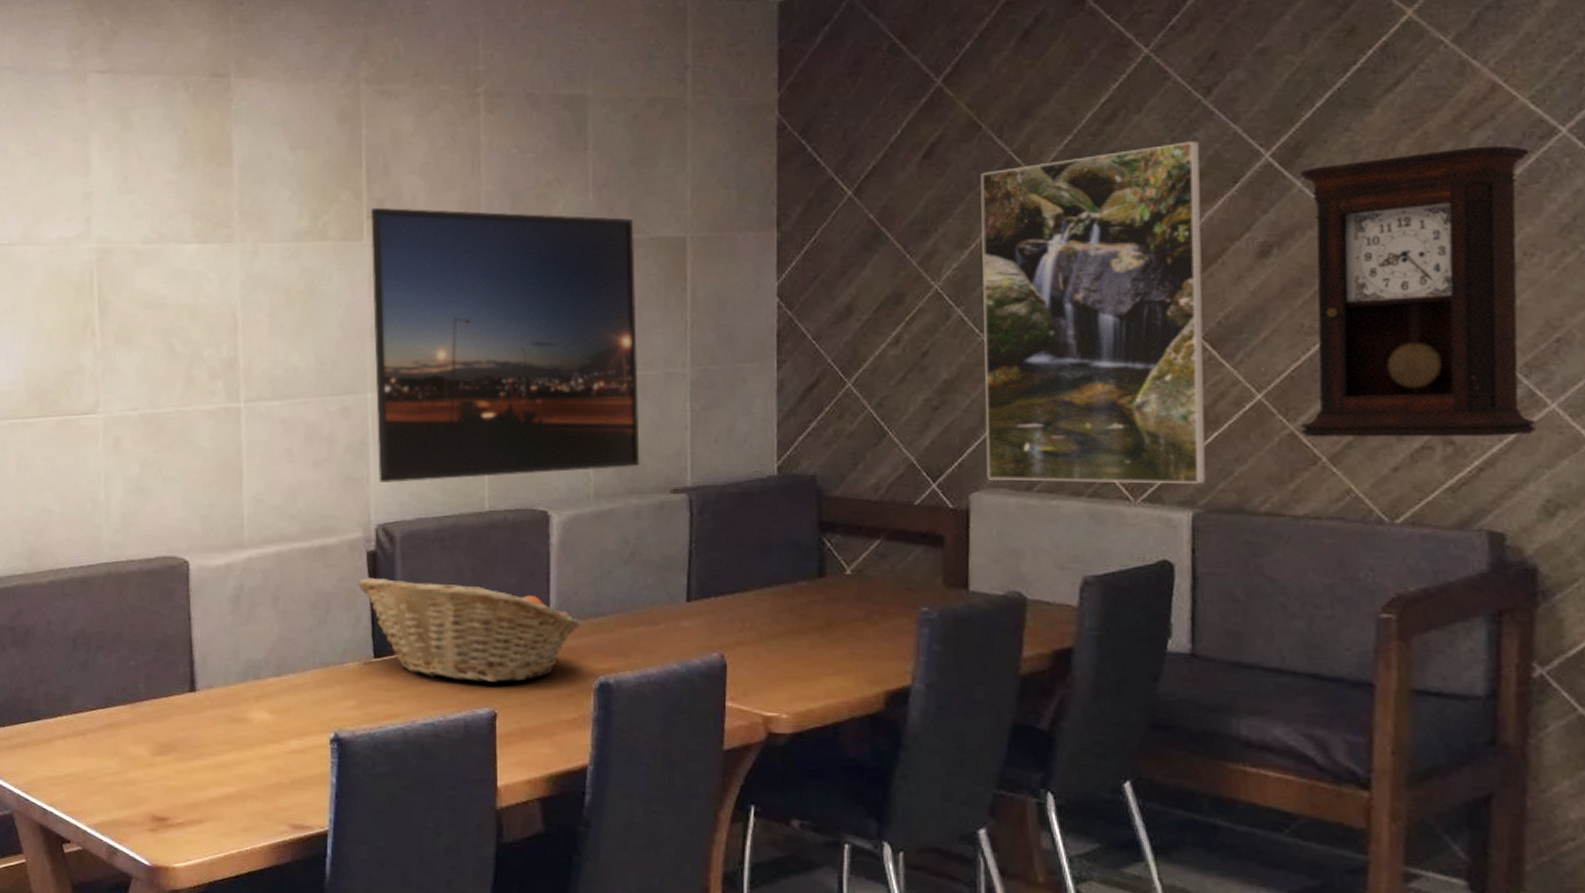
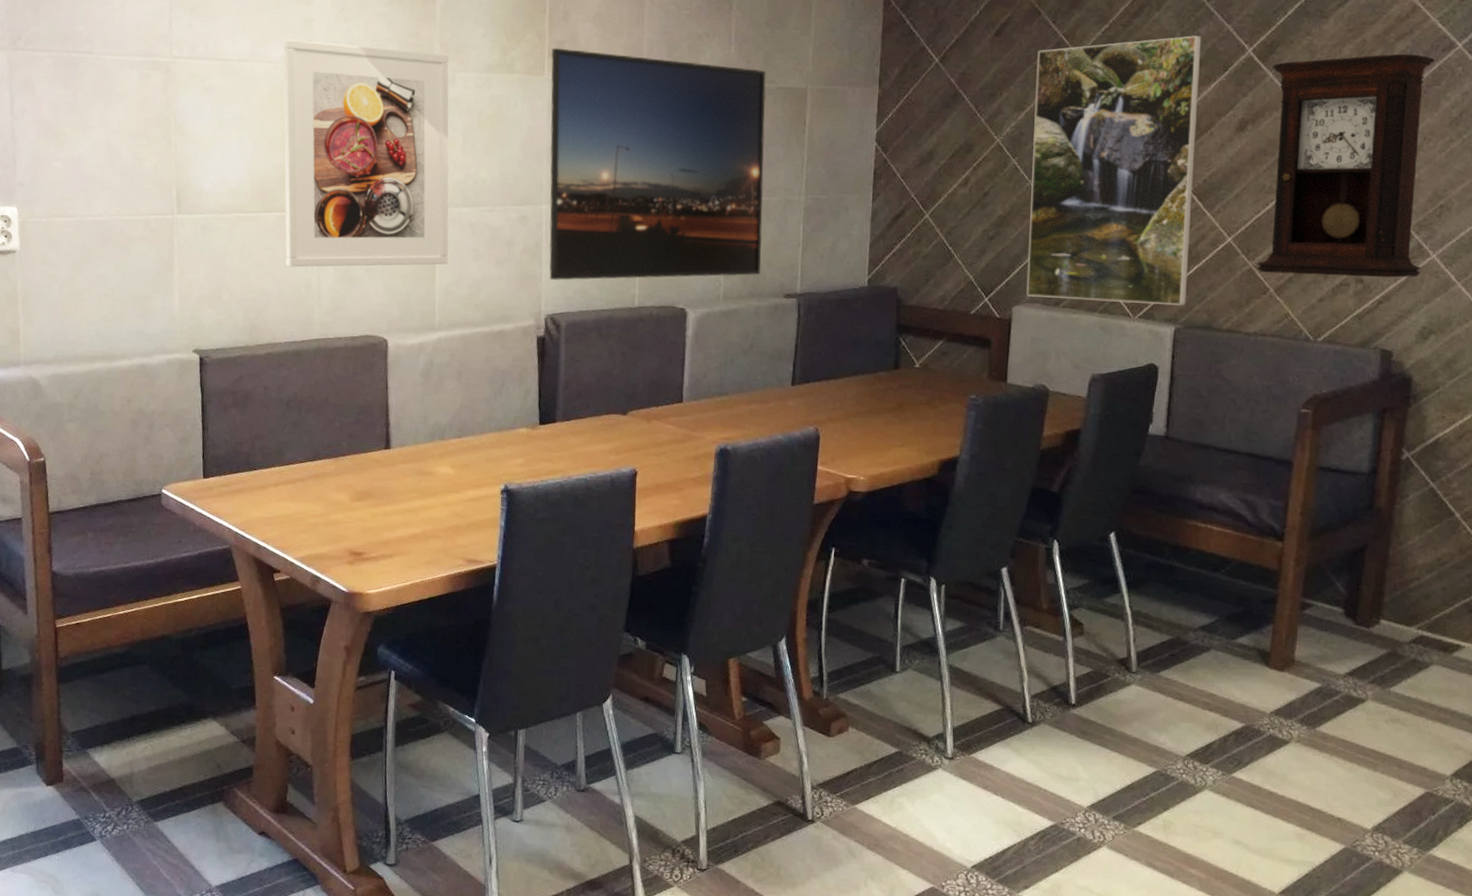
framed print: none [59,217,258,479] -> present [283,39,449,267]
fruit basket: present [358,577,580,682] -> none [529,358,707,447]

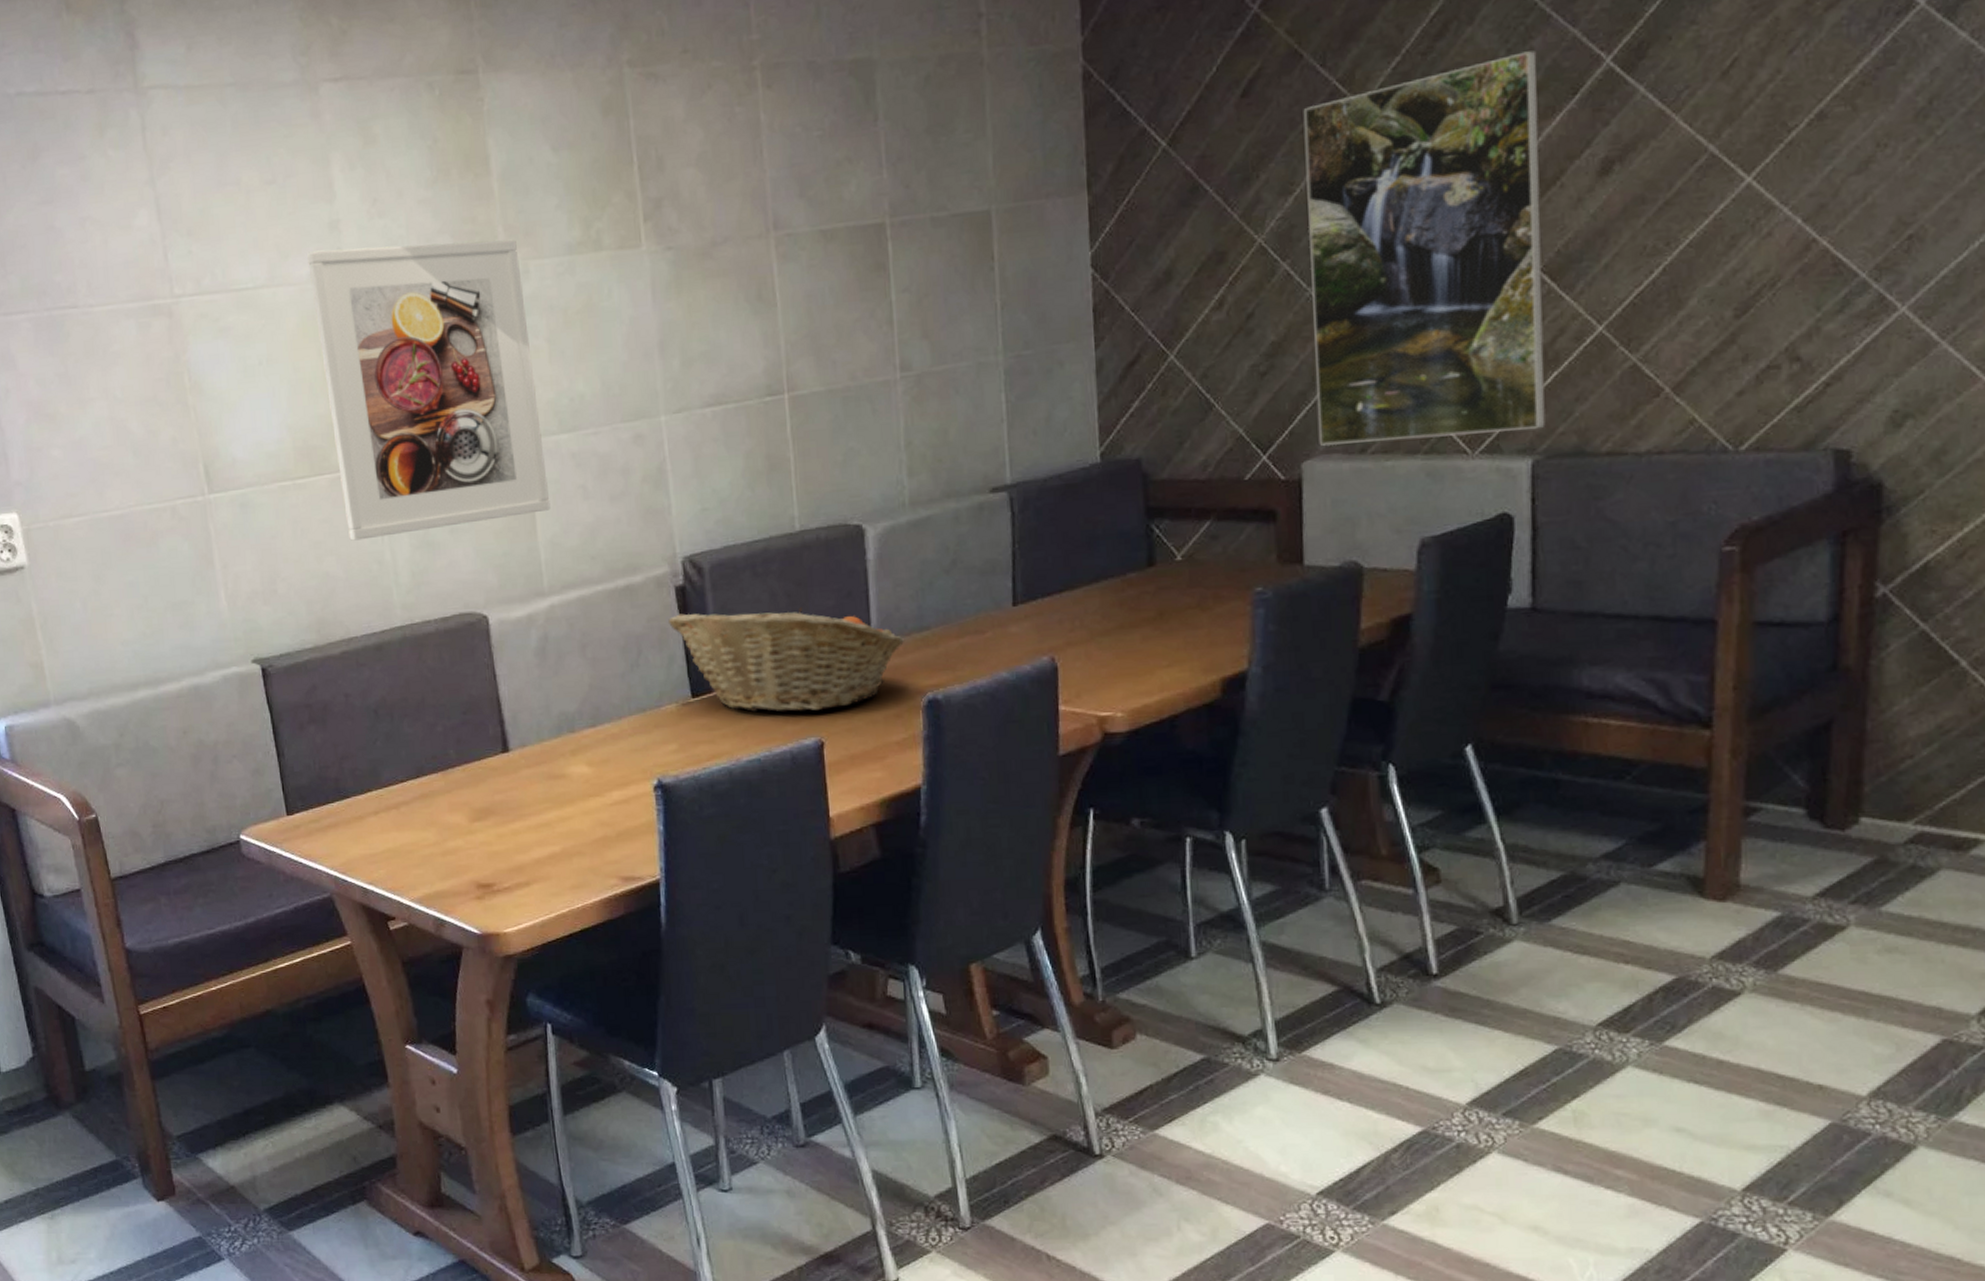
fruit basket: none [529,358,707,447] -> present [668,607,904,713]
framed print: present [549,48,766,280] -> none [646,194,956,512]
pendulum clock: present [1256,53,1434,278] -> none [1642,25,1886,367]

